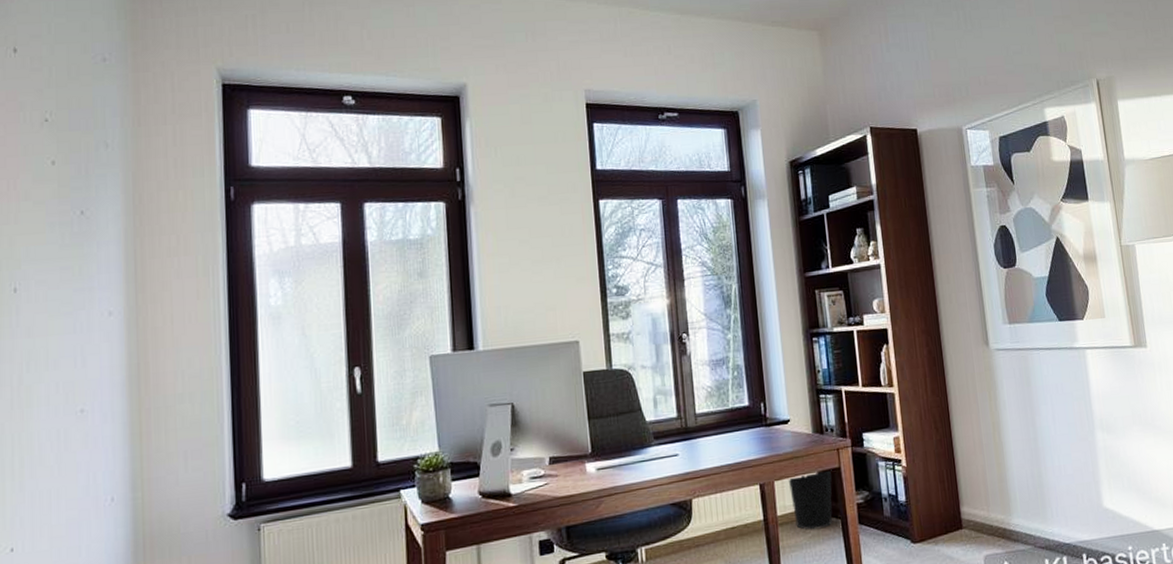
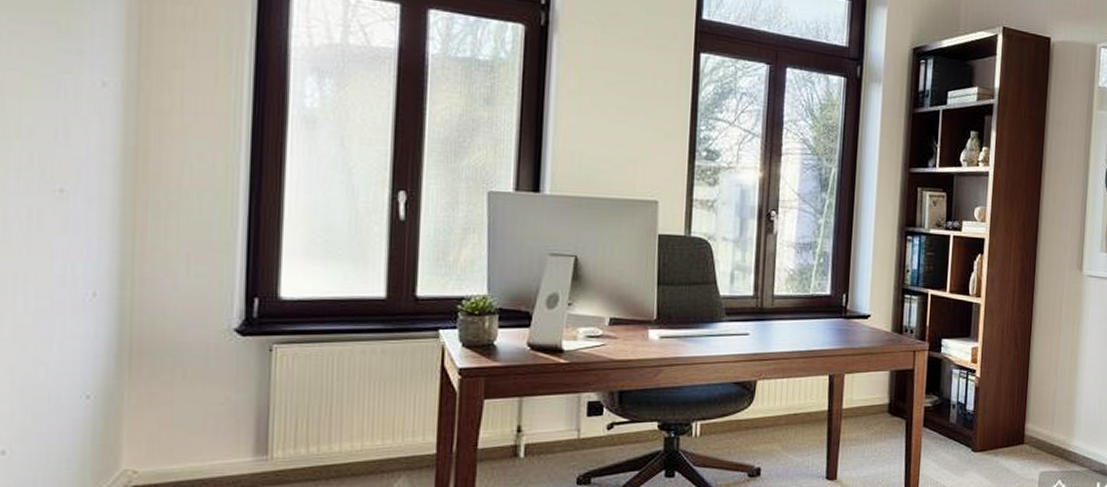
wastebasket: present [787,469,832,530] -> none [859,370,905,427]

